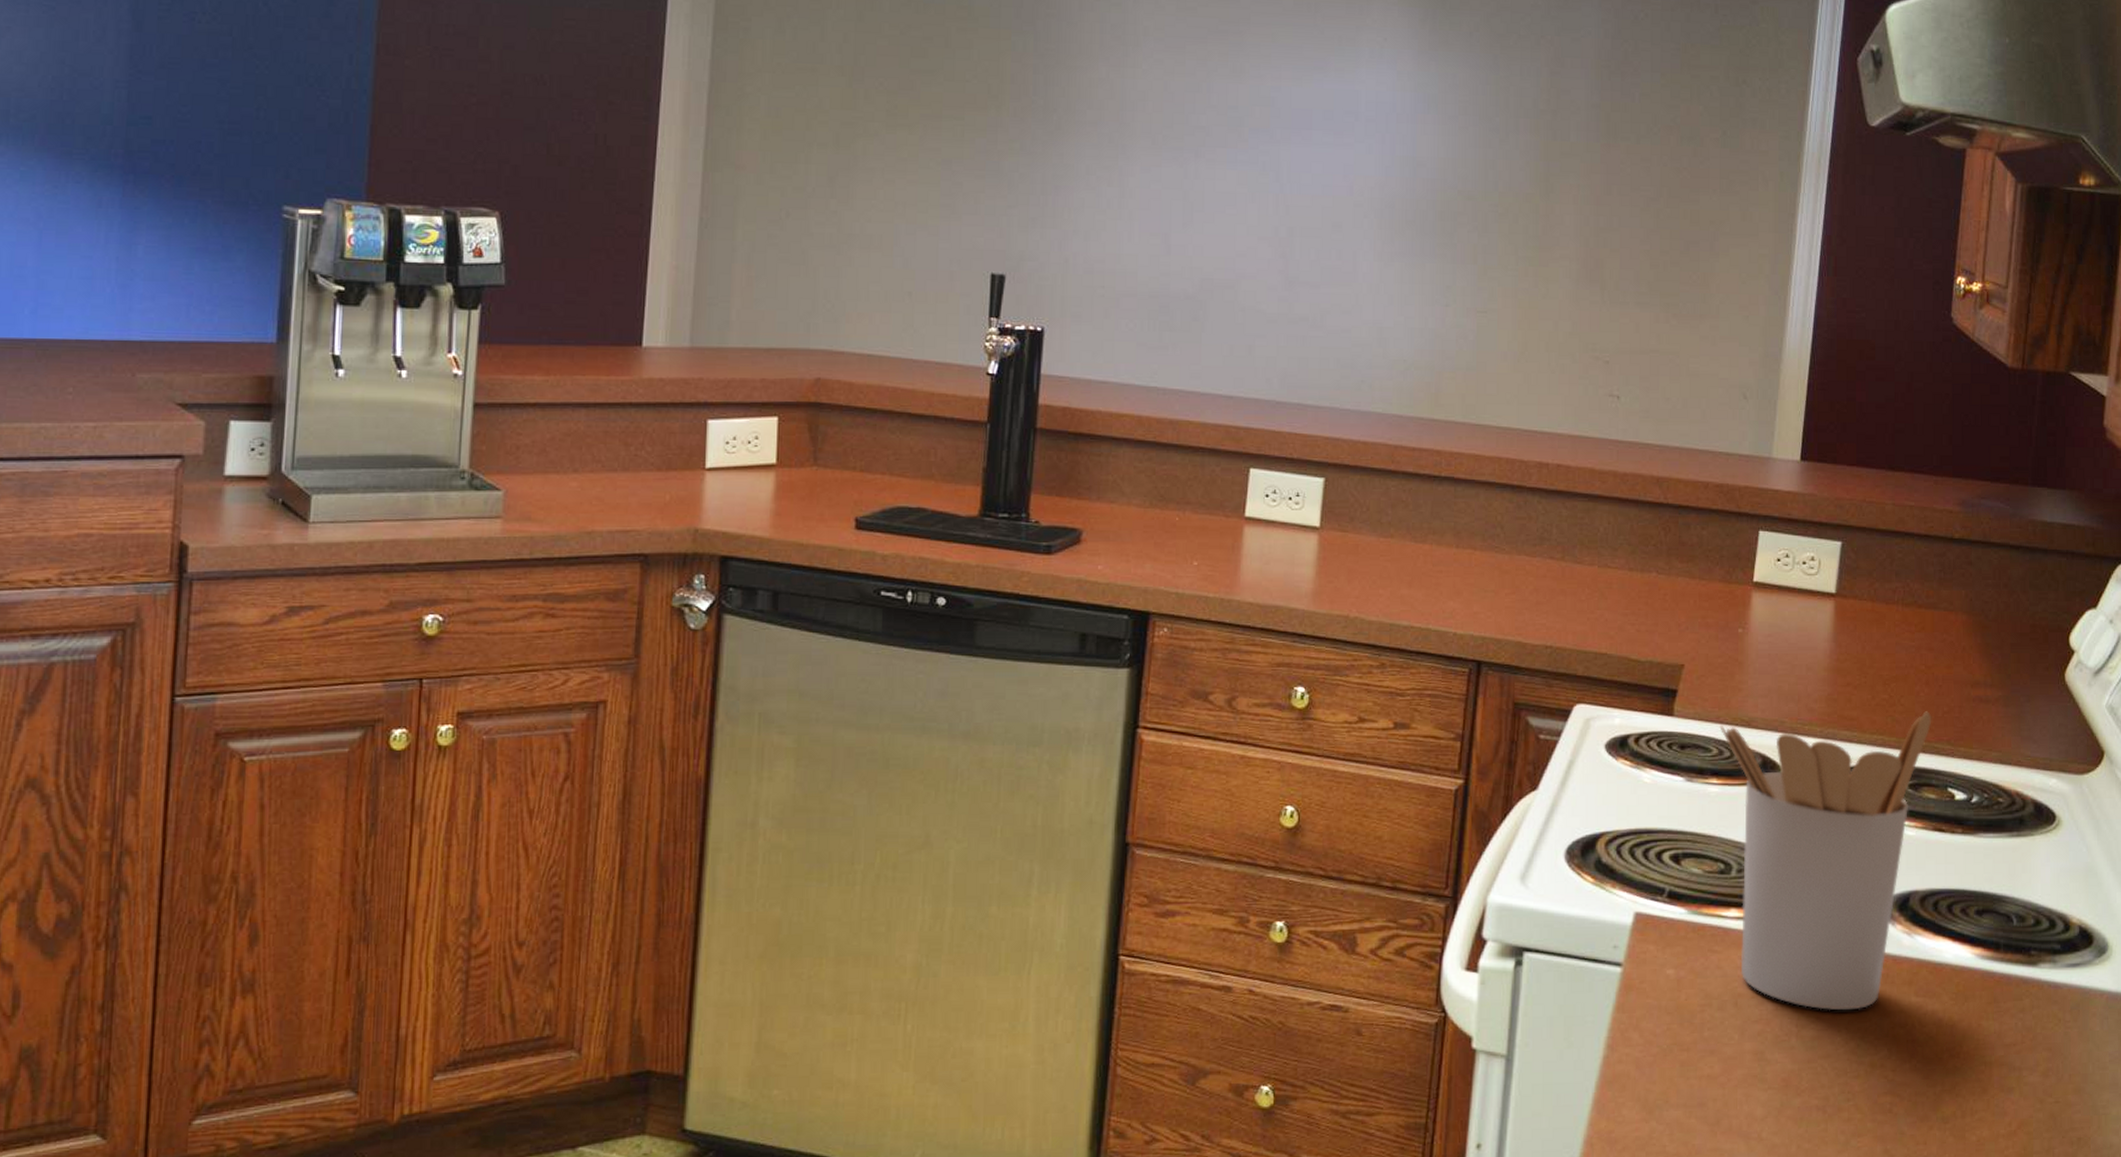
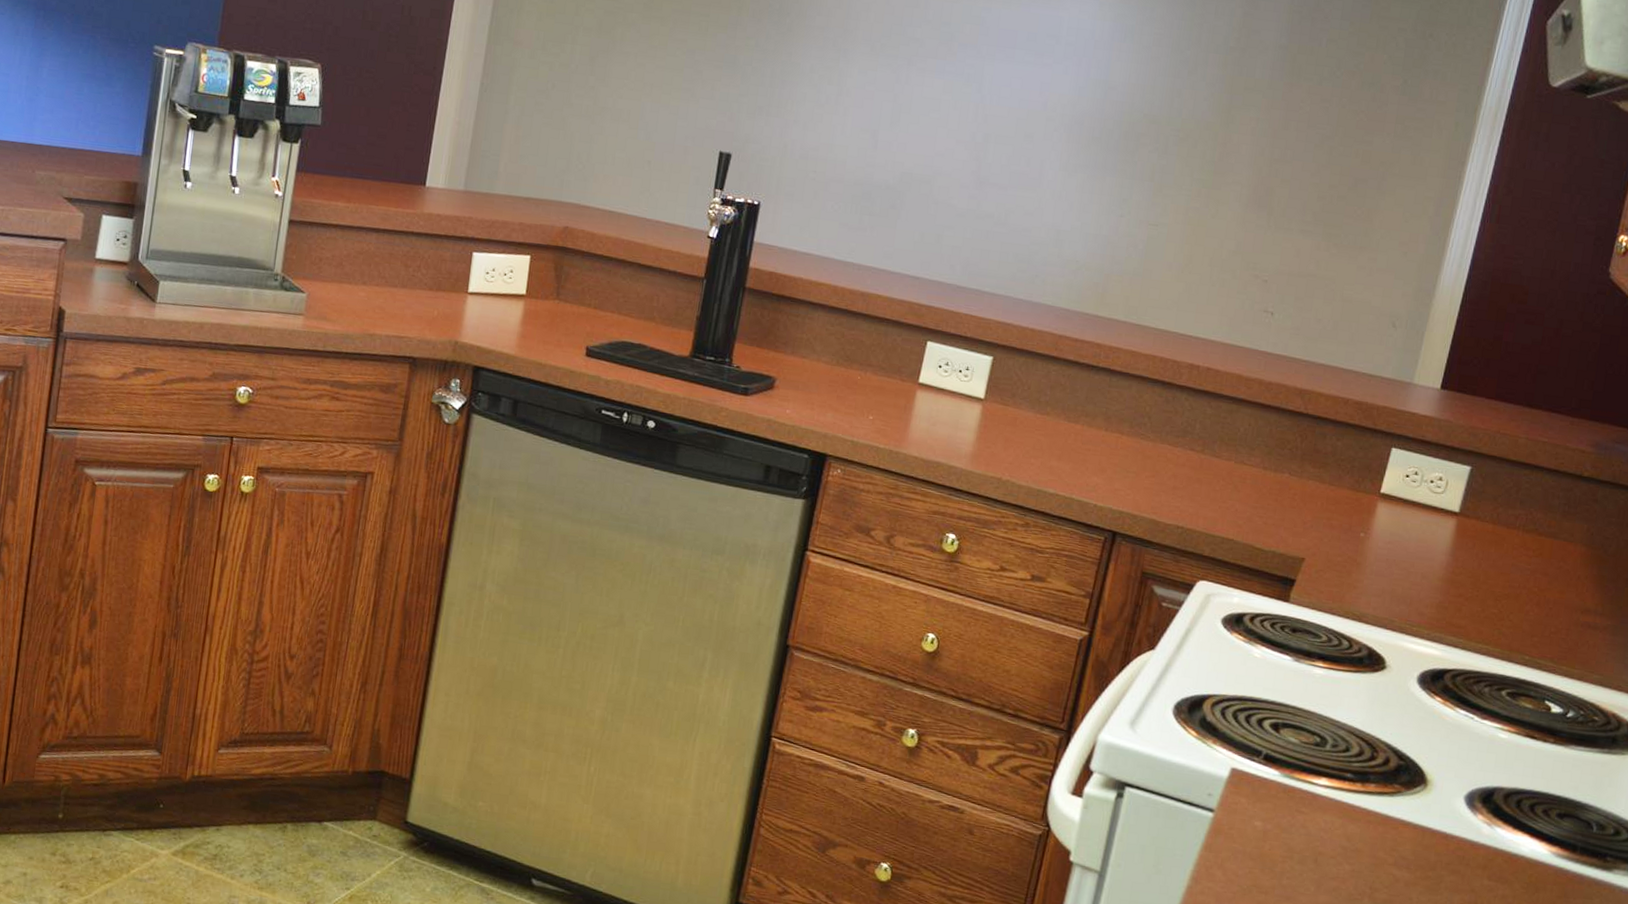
utensil holder: present [1719,711,1932,1011] -> none [1323,617,1539,884]

